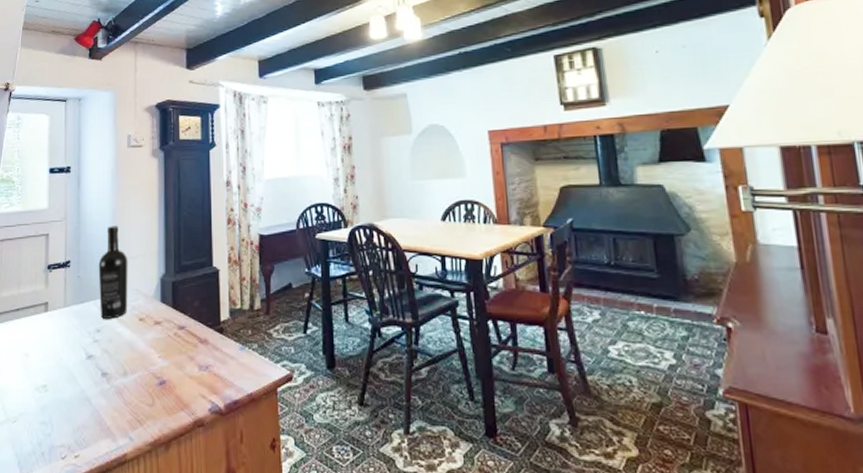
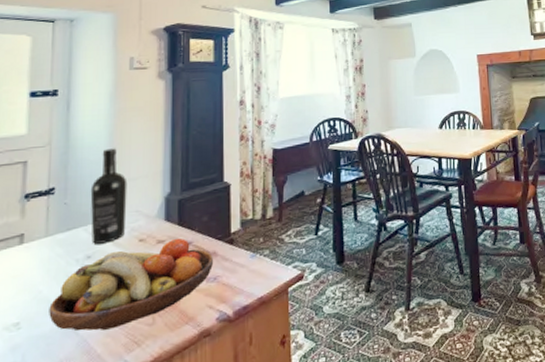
fruit bowl: none [68,321,206,404] -> present [49,238,214,331]

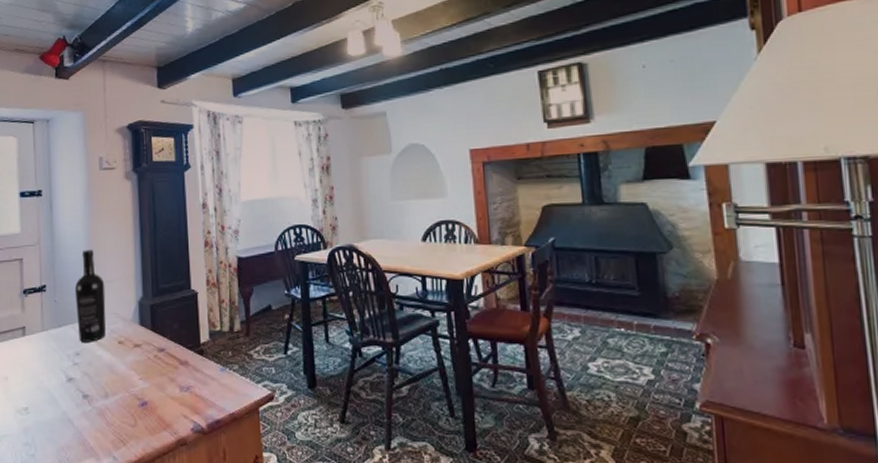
fruit bowl: present [49,238,214,331] -> none [49,343,186,425]

